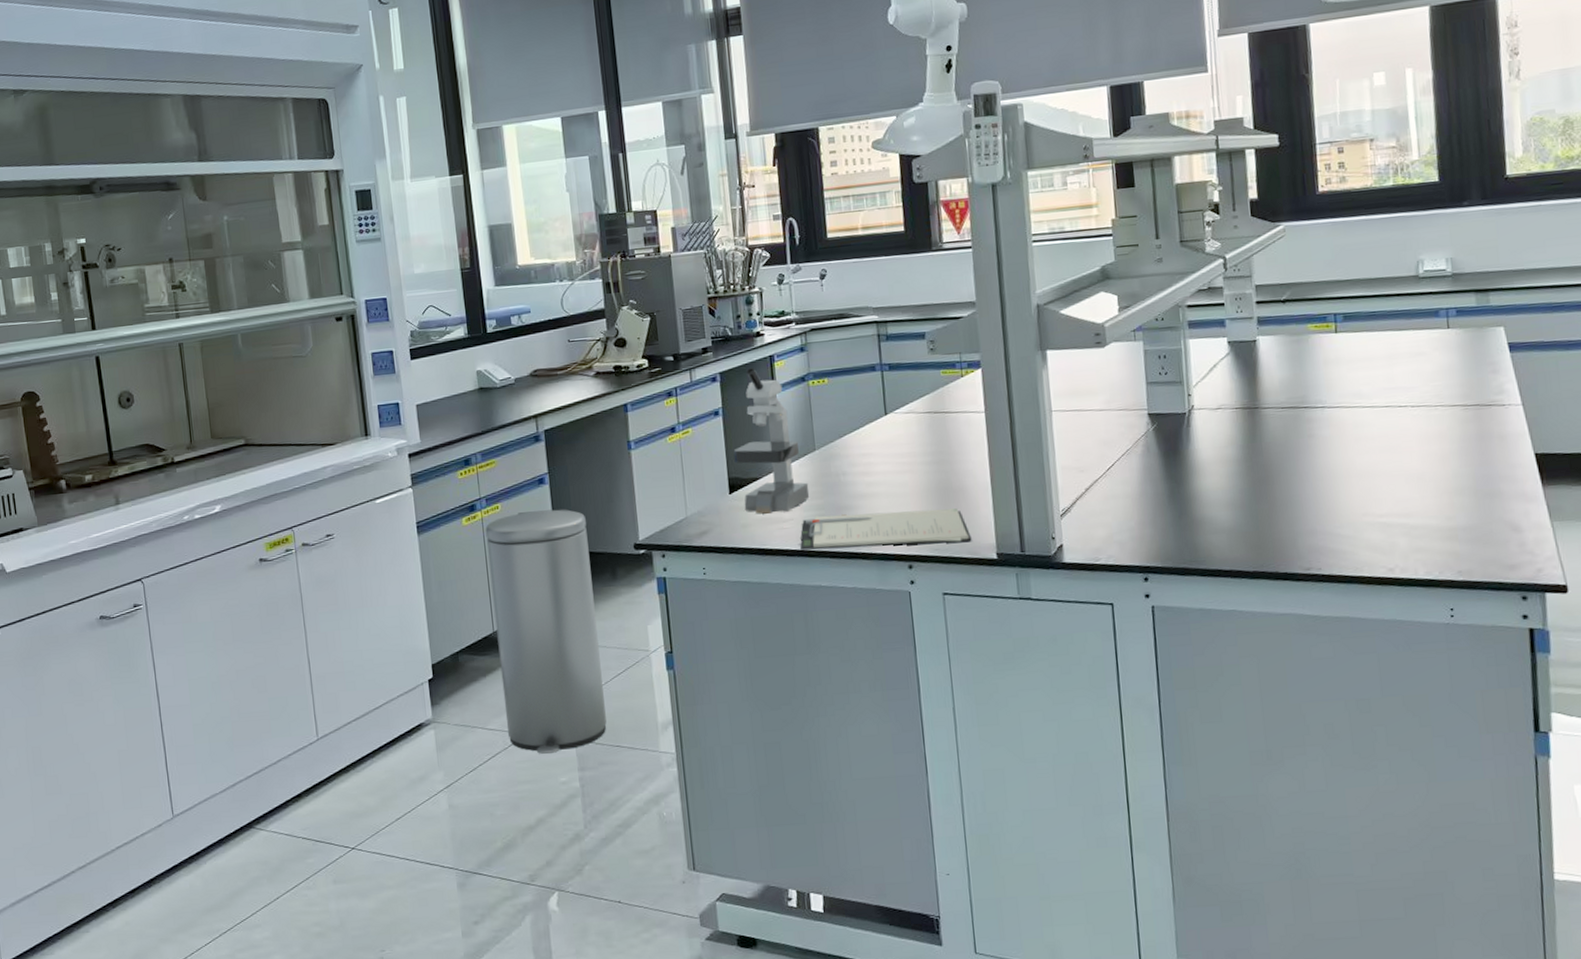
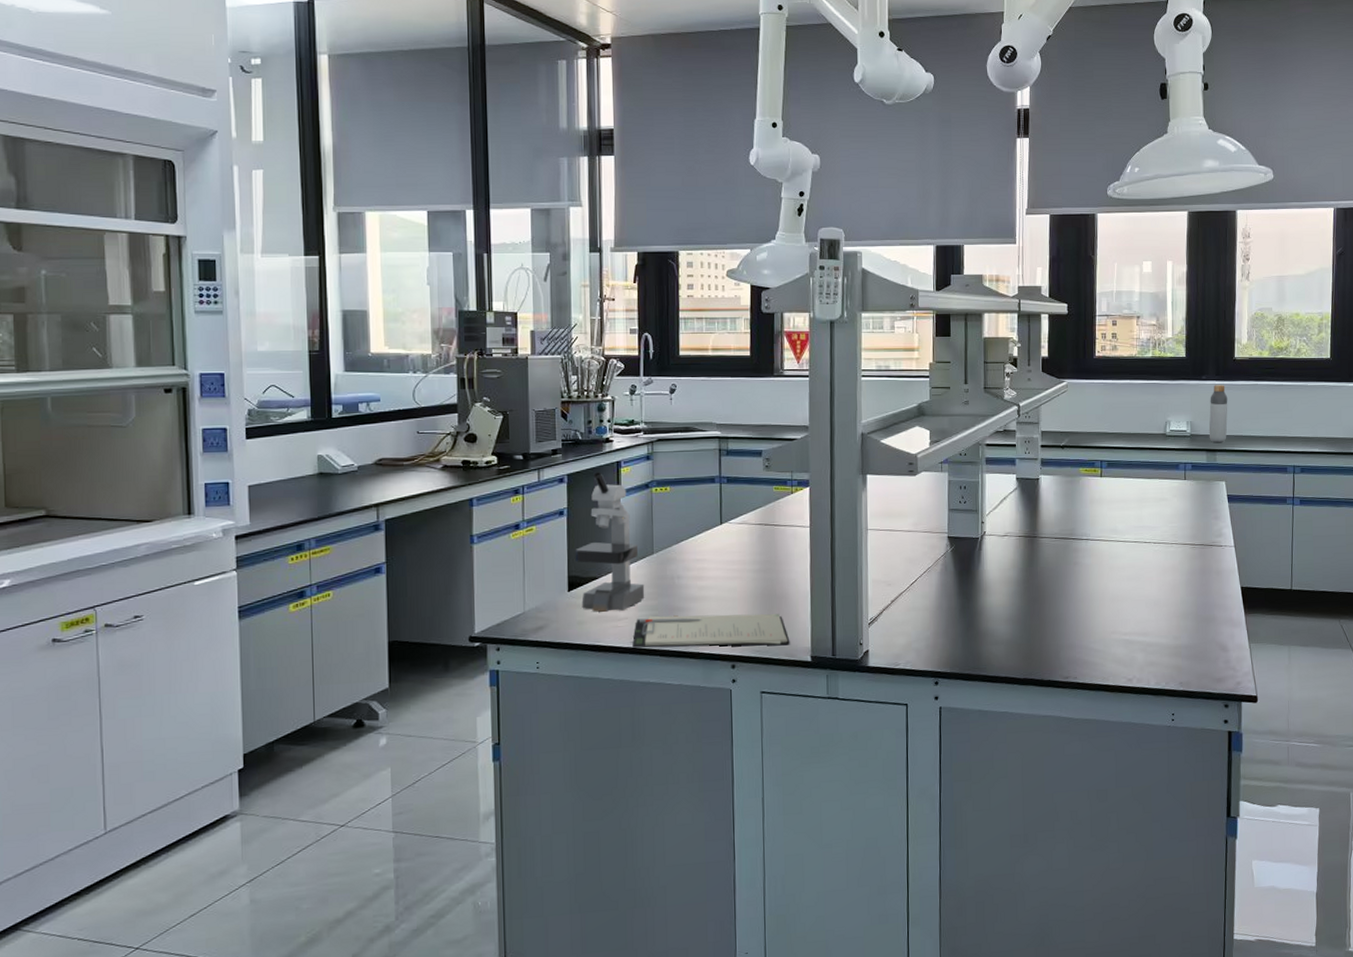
pedal bin: present [485,508,607,754] -> none [314,599,427,846]
bottle: none [1475,210,1503,282] -> present [1209,385,1228,443]

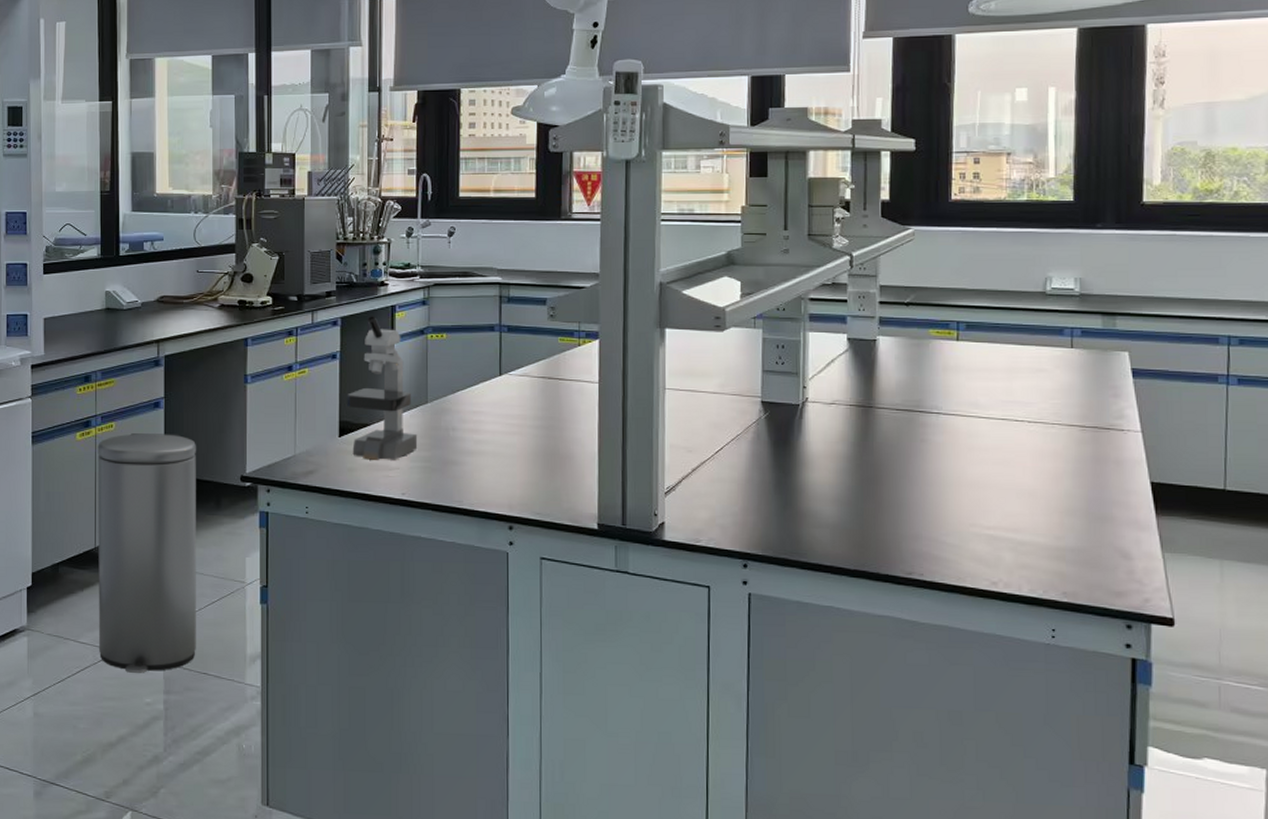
pedal bin: none [314,599,427,846] -> present [97,433,196,673]
clipboard: present [631,613,790,649] -> none [402,467,574,510]
bottle: present [1209,385,1228,443] -> none [1105,235,1133,305]

